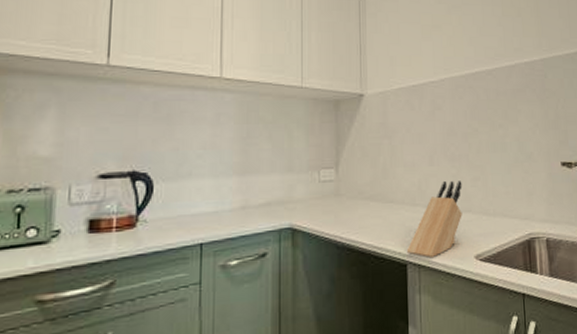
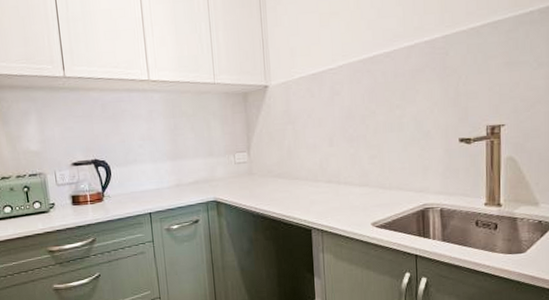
knife block: present [406,180,462,258] -> none [311,159,360,224]

